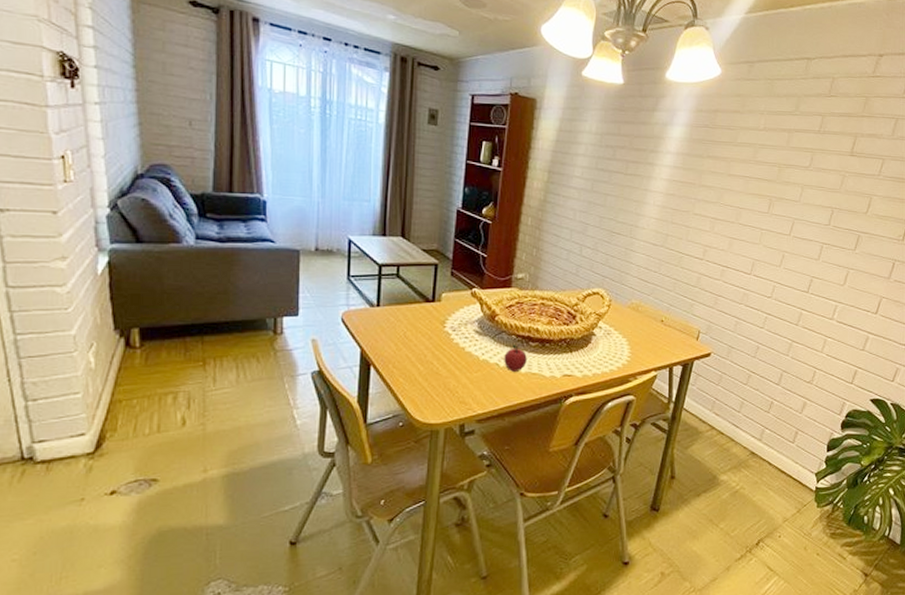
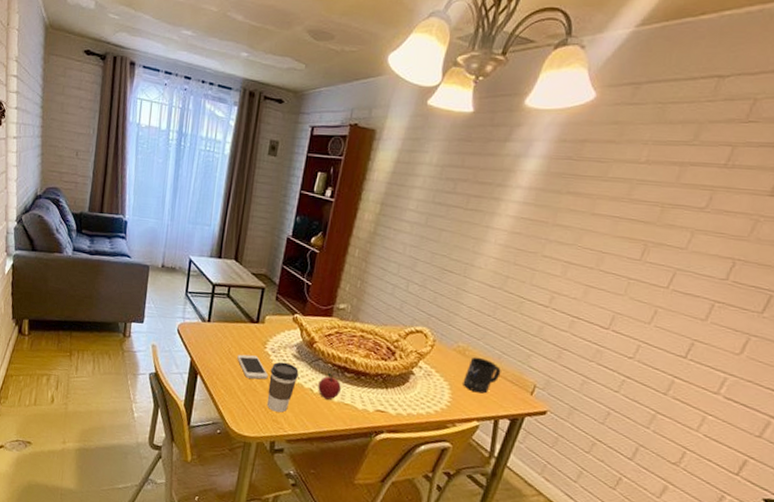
smartphone: none [414,337,451,361] -> present [237,354,269,380]
coffee cup: none [451,340,483,393] -> present [266,361,299,413]
mug: none [639,311,670,345] -> present [463,357,501,394]

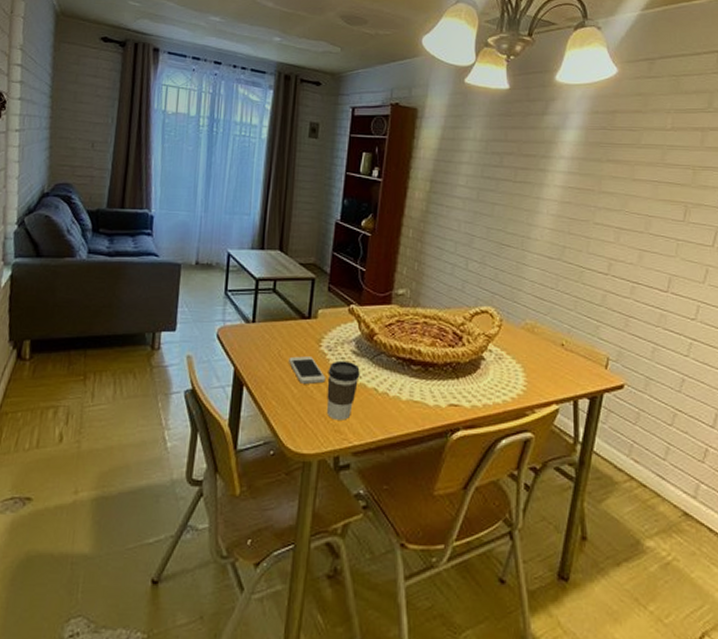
apple: present [318,372,341,400] -> none [383,367,408,399]
mug: present [463,357,501,394] -> none [536,333,573,373]

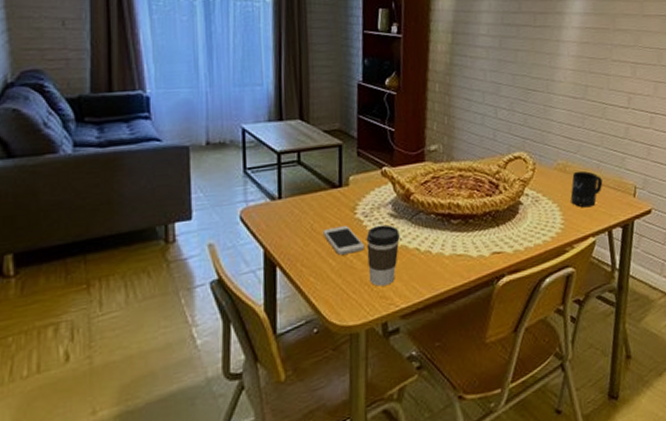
mug: none [536,333,573,373] -> present [570,170,603,208]

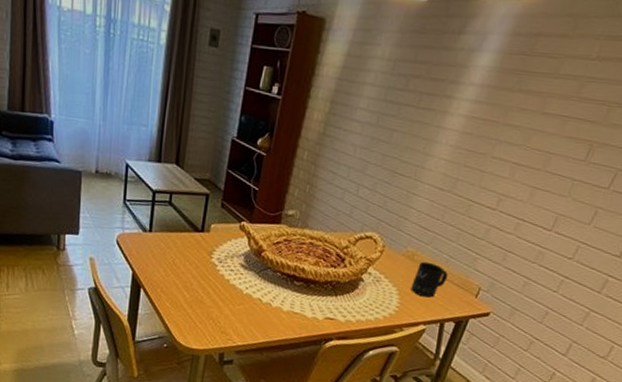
smartphone: present [323,226,365,255] -> none [182,265,216,291]
coffee cup: present [366,224,400,287] -> none [214,272,247,324]

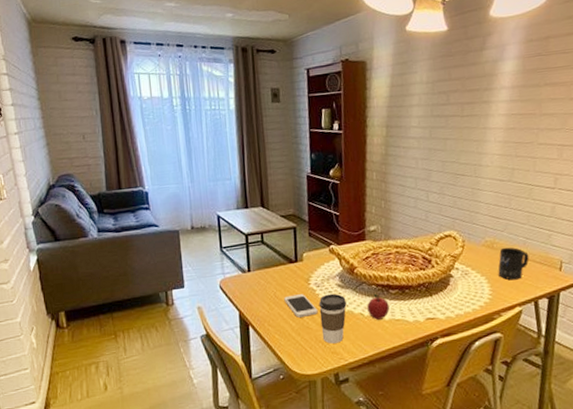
smartphone: none [182,265,216,291] -> present [284,294,318,318]
coffee cup: none [214,272,247,324] -> present [318,293,347,344]
apple: none [267,281,290,309] -> present [367,292,389,320]

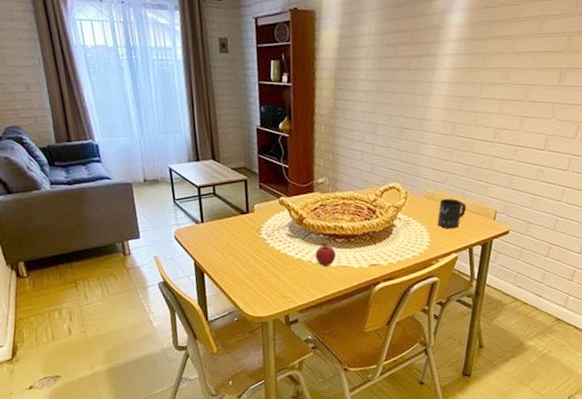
smartphone: present [284,294,318,318] -> none [237,243,269,265]
coffee cup: present [318,293,347,344] -> none [269,242,296,289]

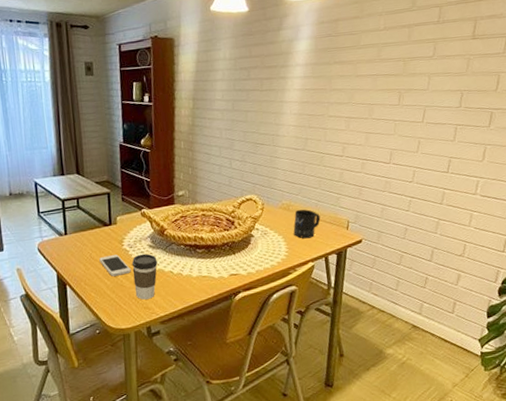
smartphone: none [237,243,269,265] -> present [99,254,131,277]
coffee cup: none [269,242,296,289] -> present [131,253,158,300]
apple: present [315,241,336,267] -> none [176,252,197,277]

